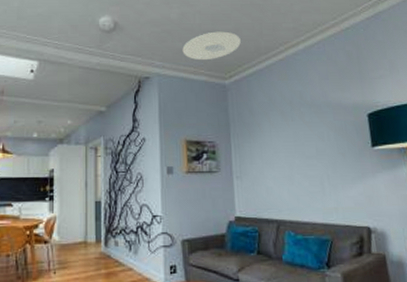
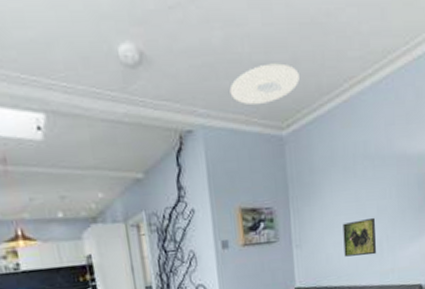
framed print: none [282,157,318,192] -> present [343,217,376,257]

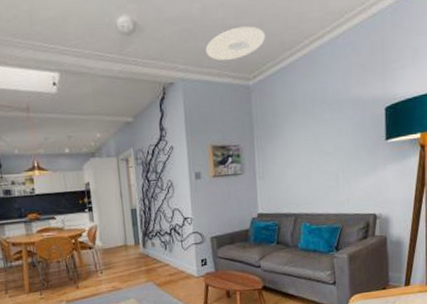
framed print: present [343,217,376,257] -> none [302,153,332,188]

